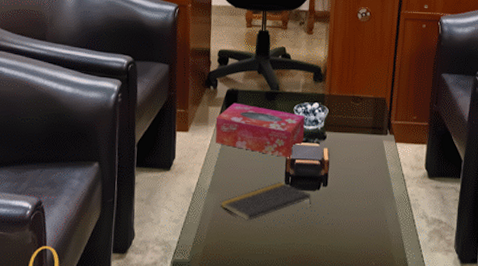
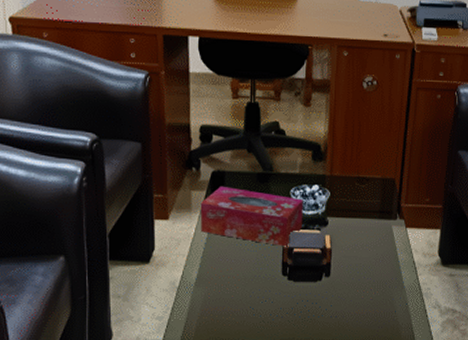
notepad: present [220,182,311,221] -> none [208,273,312,316]

